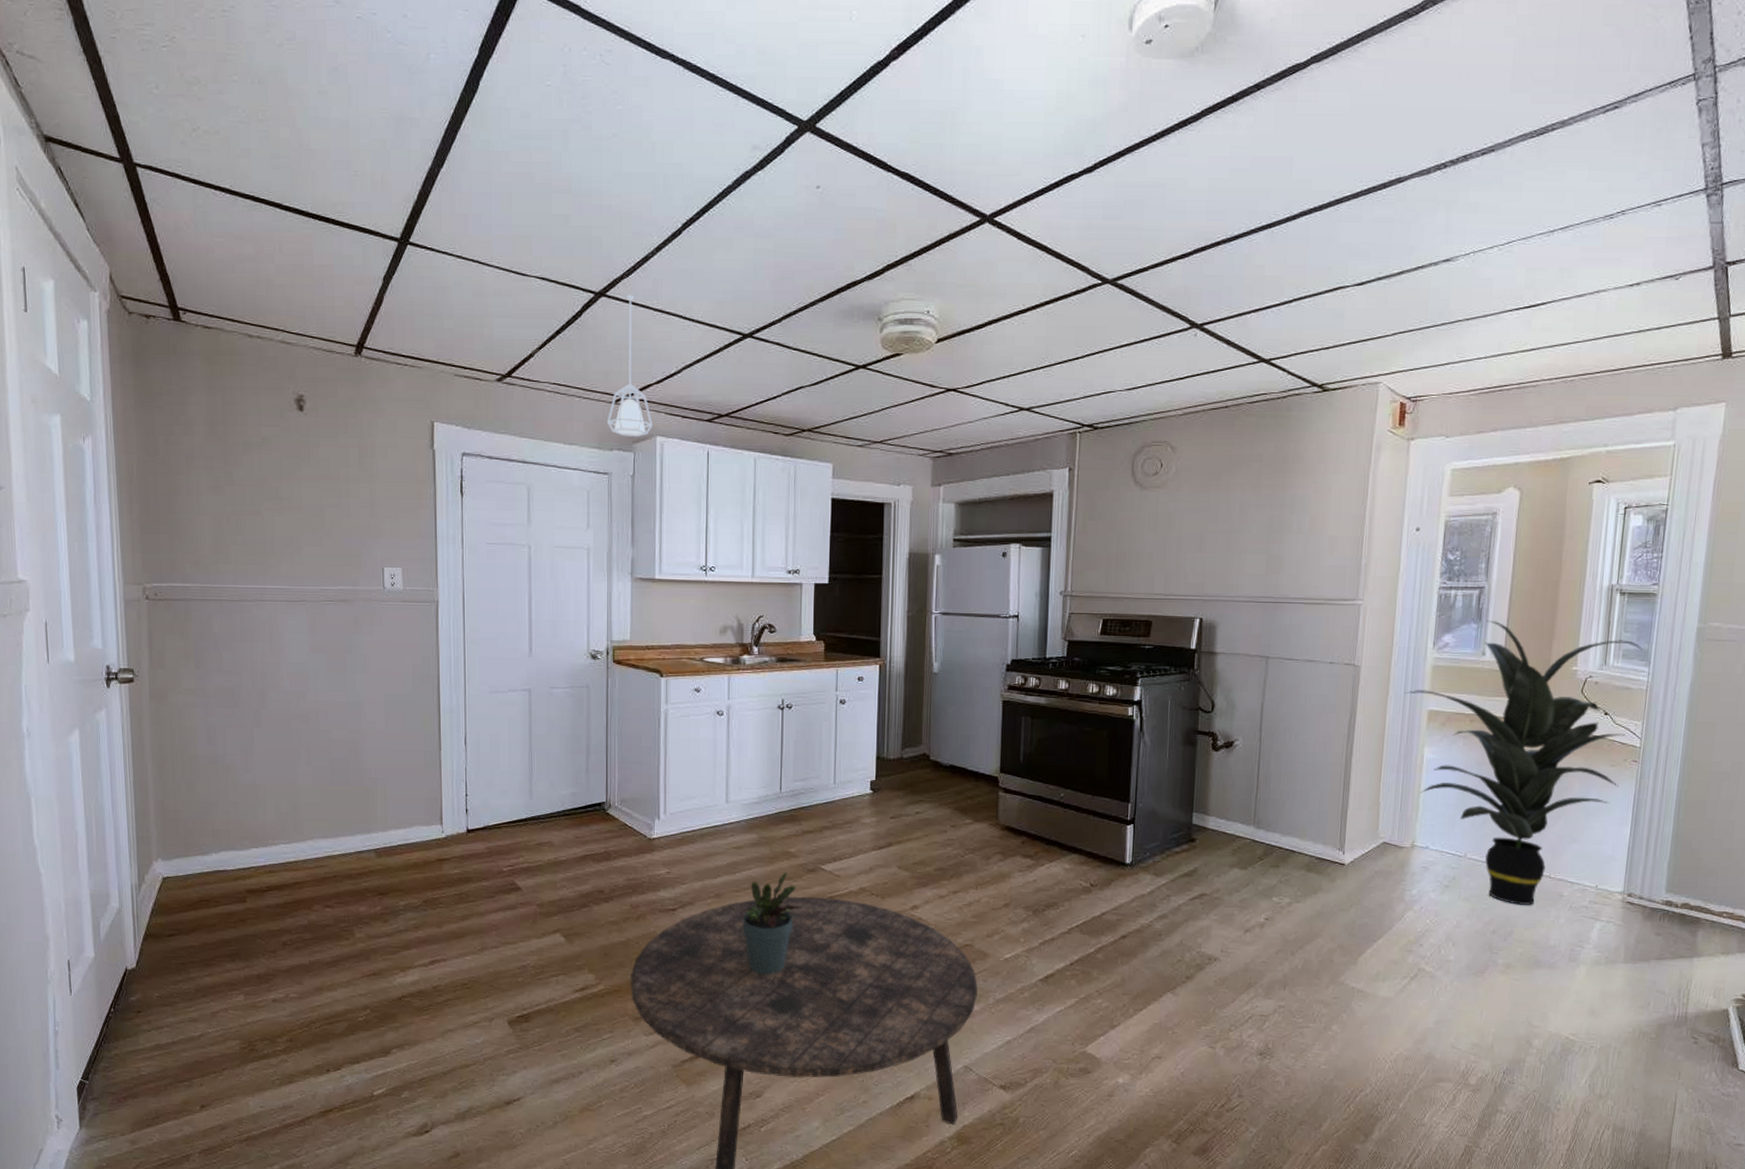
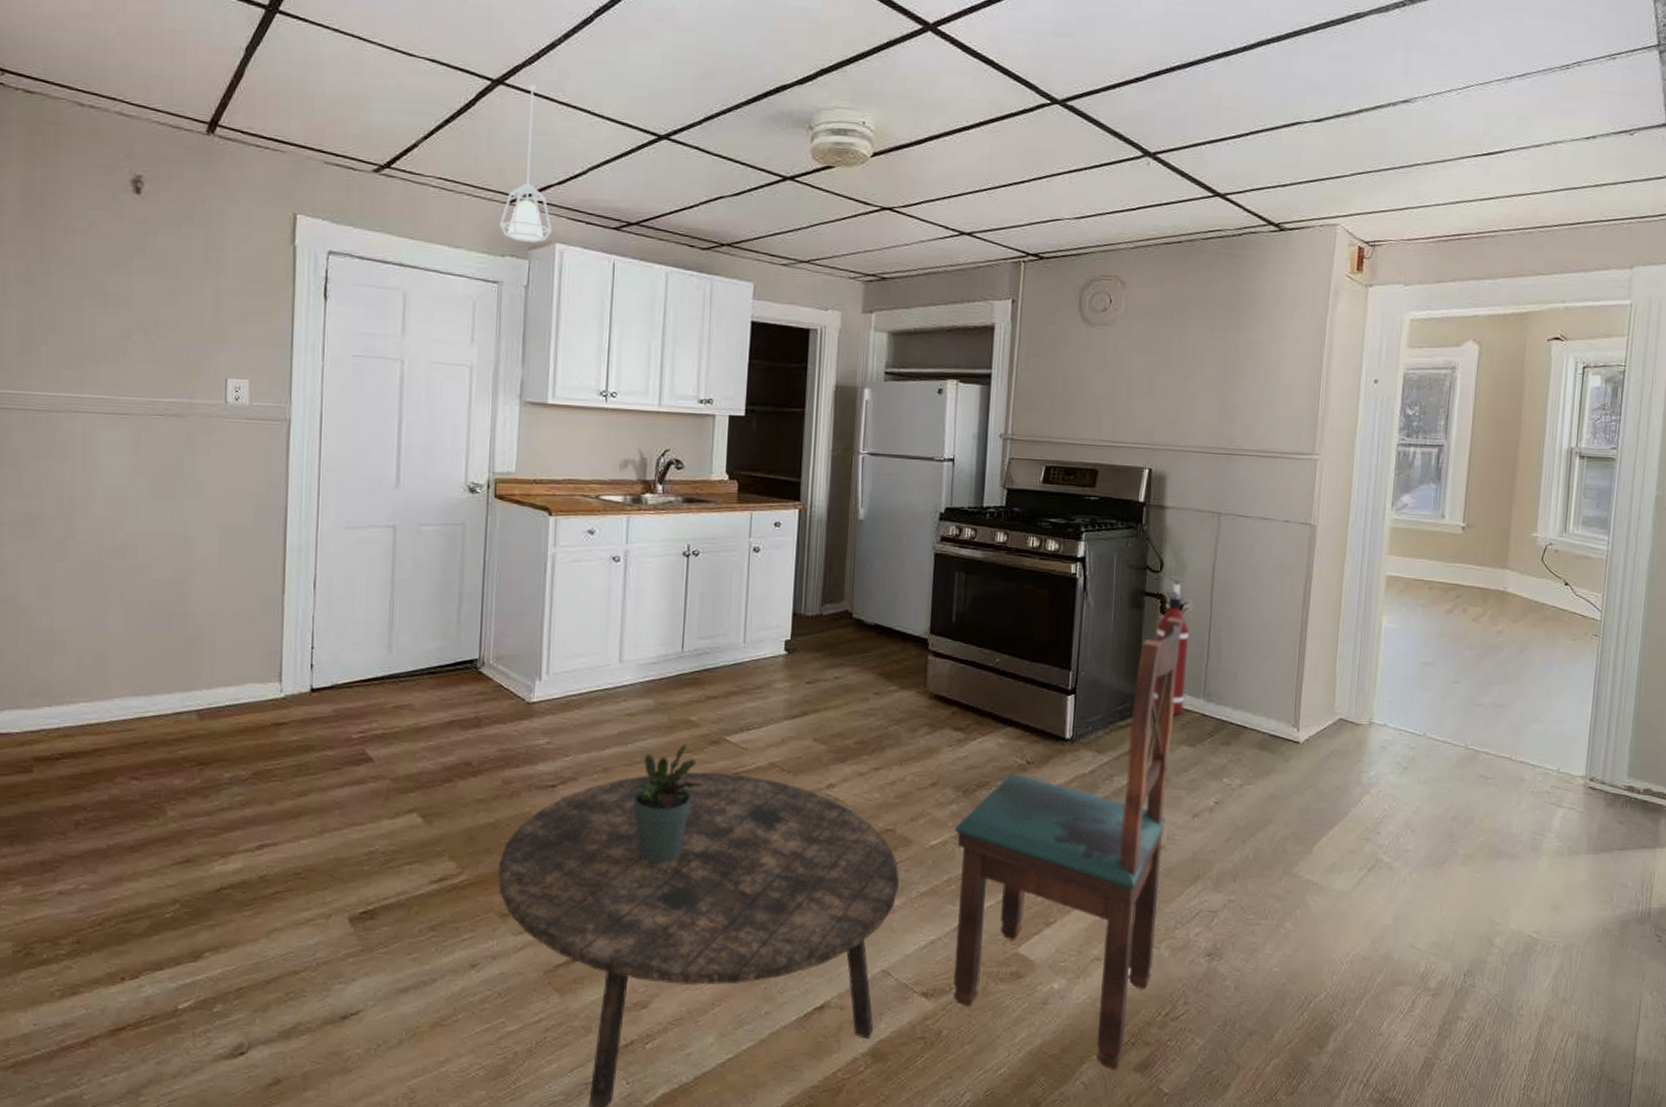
dining chair: none [1025,752,1235,1155] -> present [952,616,1184,1071]
fire extinguisher: none [1206,716,1239,841] -> present [1152,576,1189,715]
indoor plant: present [1404,620,1644,906] -> none [1362,480,1604,790]

